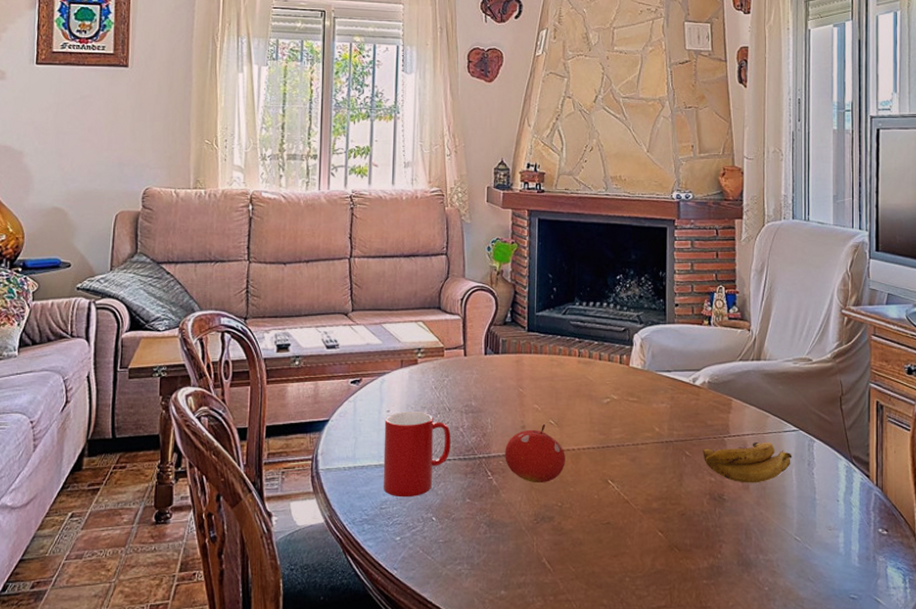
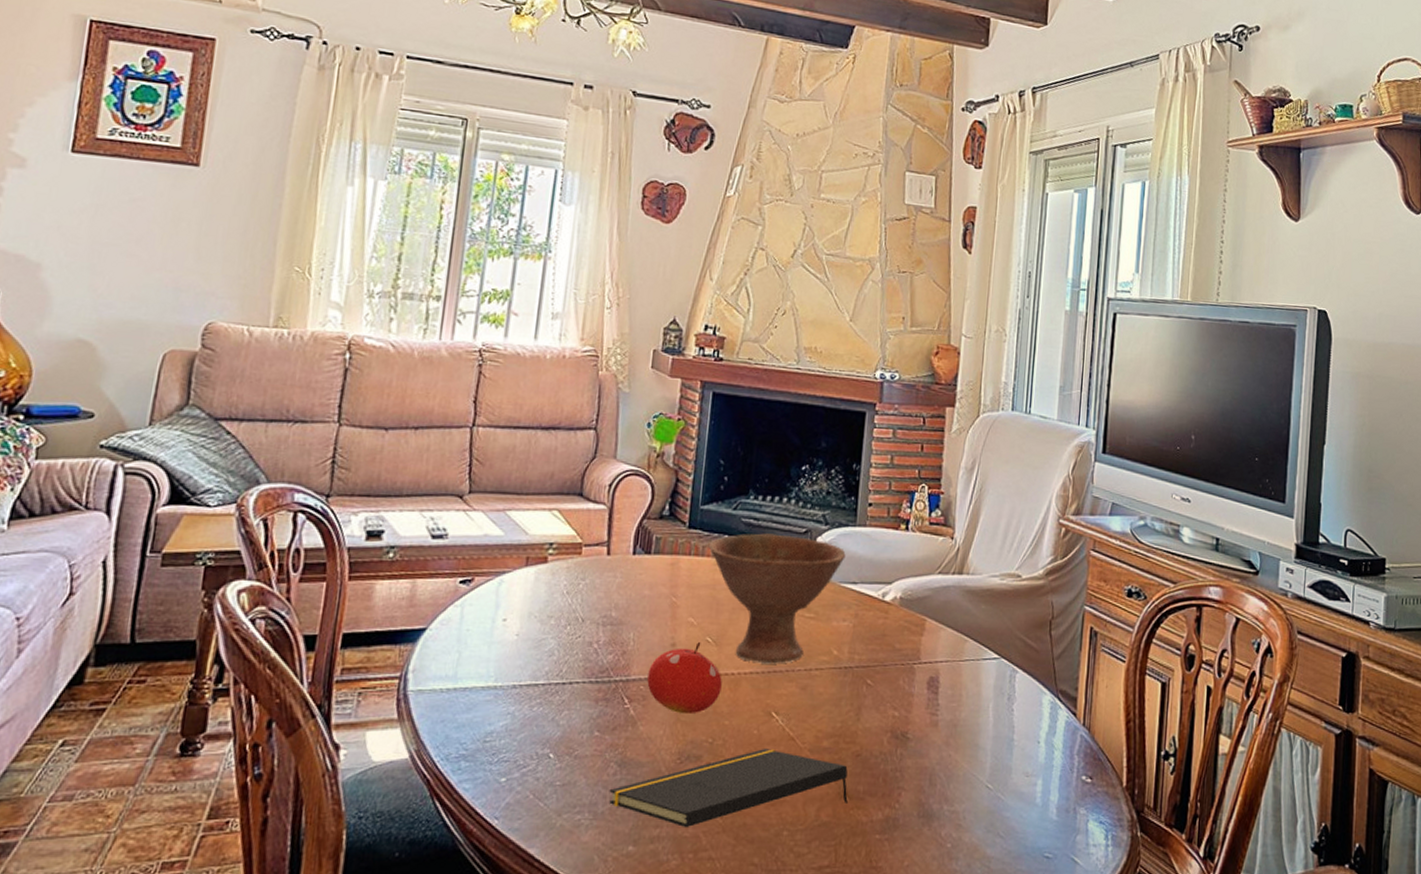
cup: present [383,411,451,498] -> none [490,621,582,729]
notepad: none [482,510,677,575] -> present [609,749,848,827]
bowl: none [544,333,659,441] -> present [706,533,846,664]
banana: present [703,441,792,483] -> none [887,670,991,720]

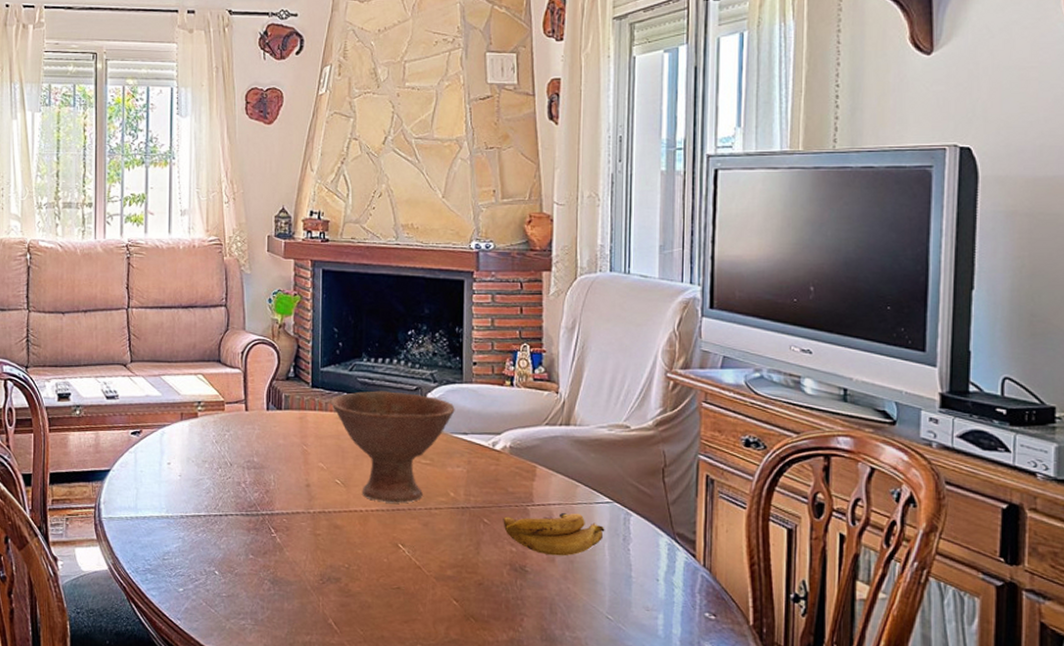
notepad: present [609,749,848,827] -> none [266,575,474,636]
fruit: present [647,642,722,715] -> none [289,484,352,544]
banana: none [887,670,991,720] -> present [503,512,605,556]

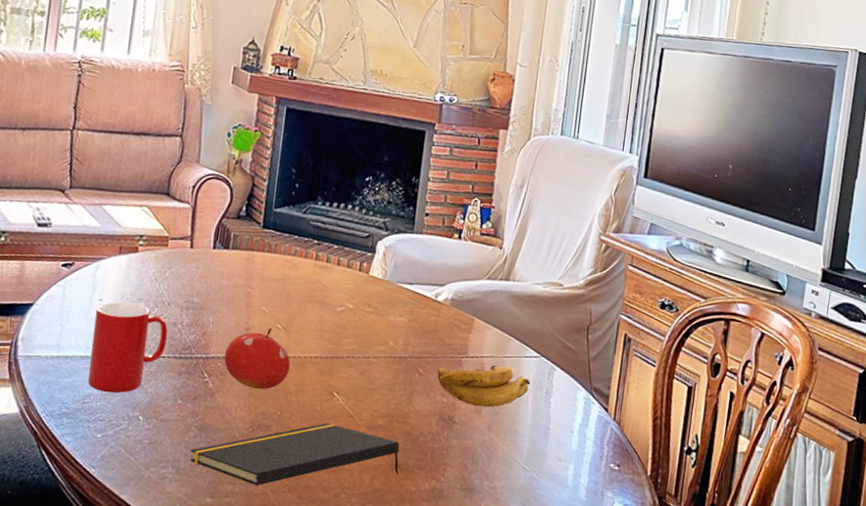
cup: none [165,464,233,550] -> present [88,301,168,393]
notepad: none [266,575,474,636] -> present [190,423,400,486]
fruit: none [289,484,352,544] -> present [224,328,290,390]
bowl: present [329,391,455,503] -> none [278,235,404,351]

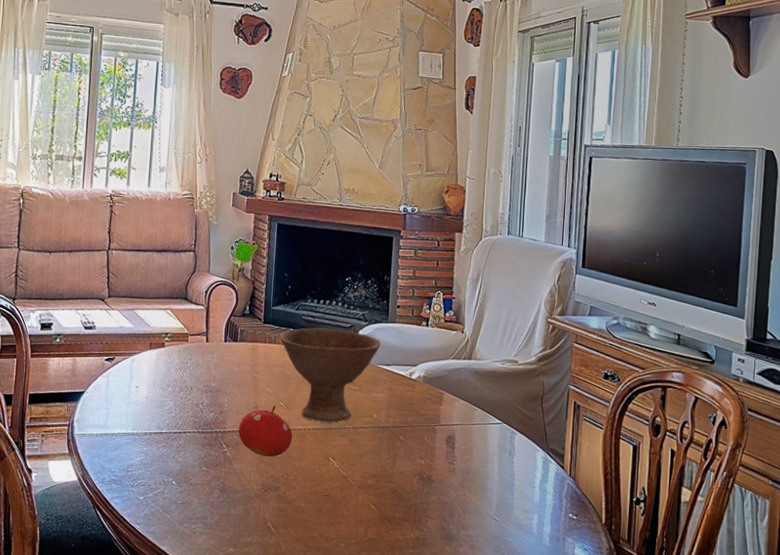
cup: present [88,301,168,393] -> none [130,388,192,463]
notepad: present [190,423,400,486] -> none [215,484,388,537]
bowl: none [278,235,404,351] -> present [277,327,381,423]
banana: present [437,365,531,408] -> none [415,431,495,468]

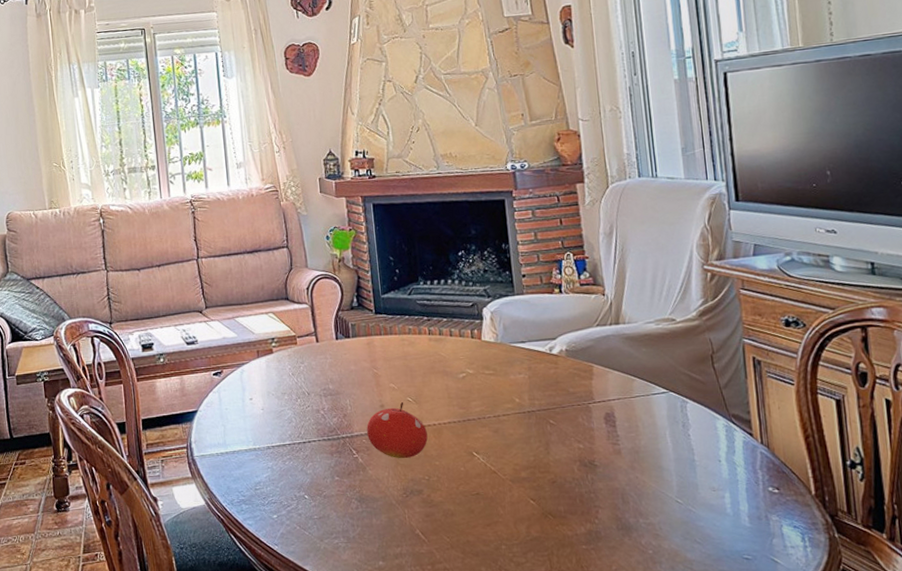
bowl: present [277,327,381,423] -> none [393,310,511,415]

